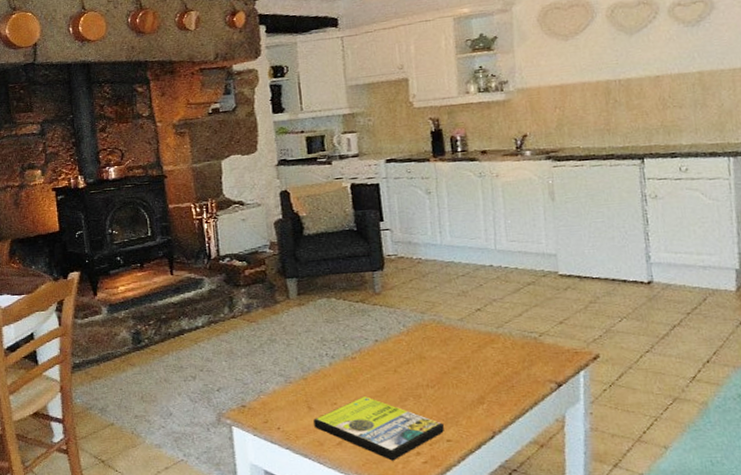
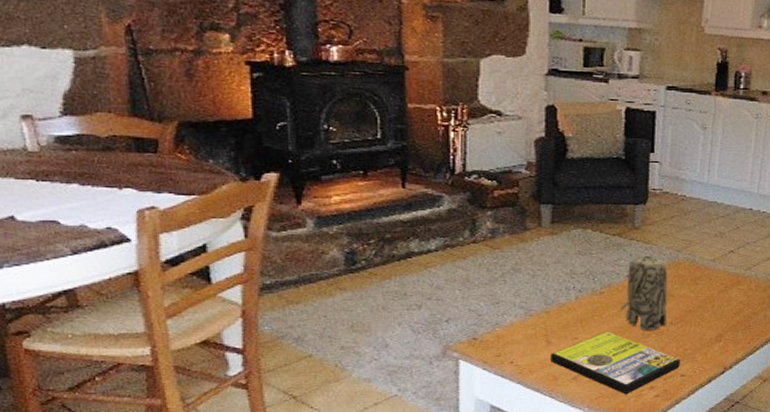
toy elephant: none [373,319,423,394] -> present [620,255,668,330]

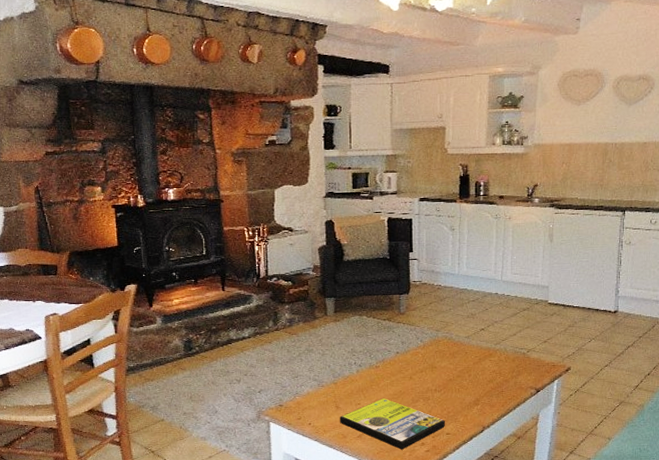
toy elephant: present [620,255,668,330] -> none [392,335,431,396]

